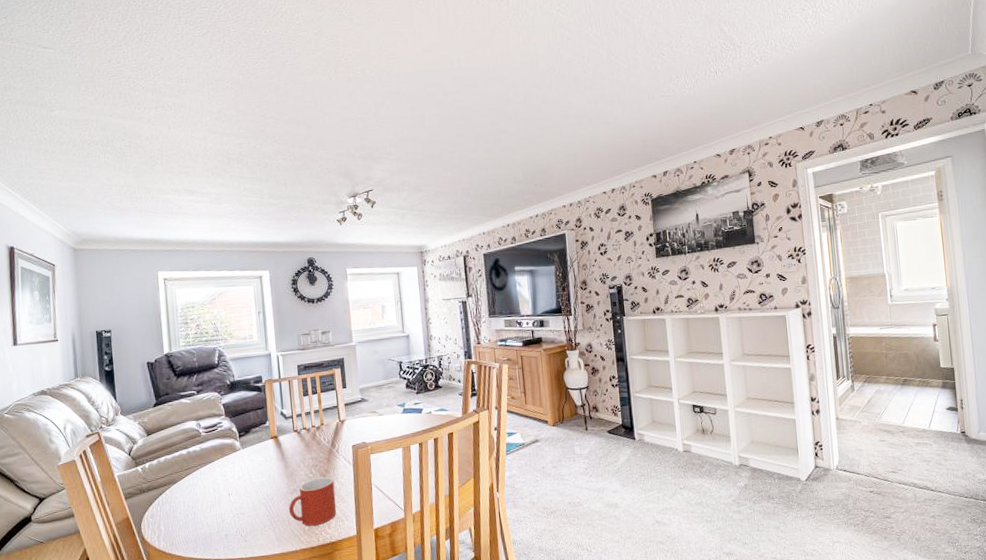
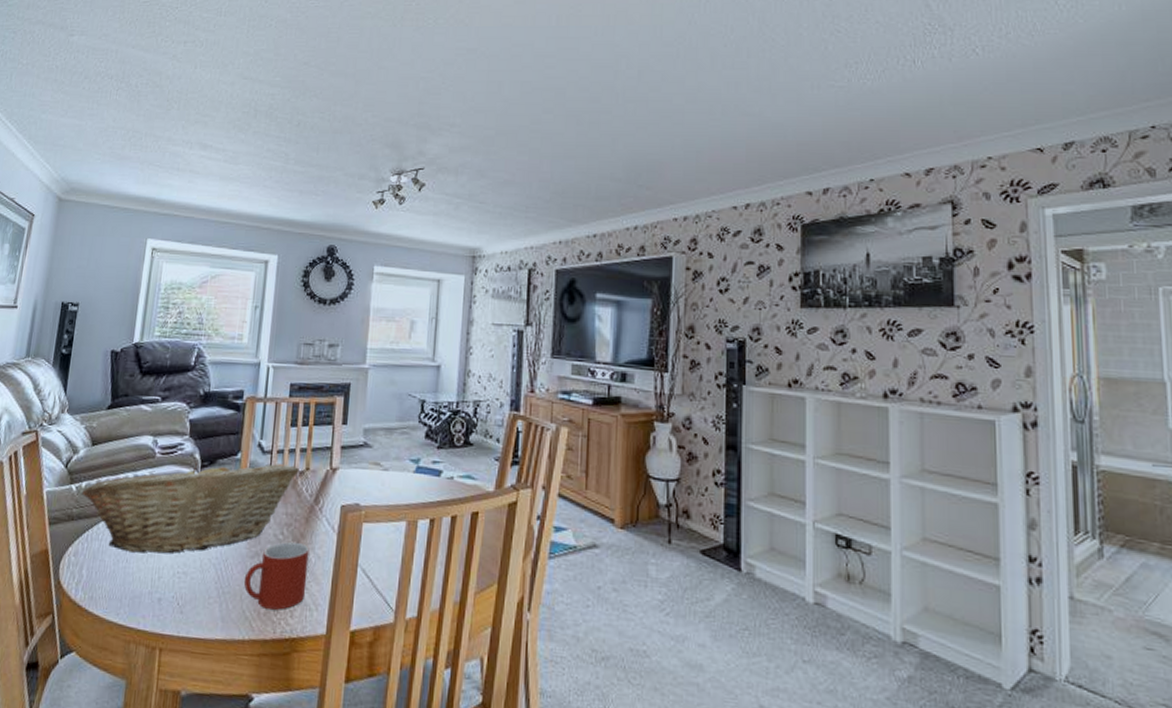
fruit basket: none [146,423,316,507] -> present [81,460,299,554]

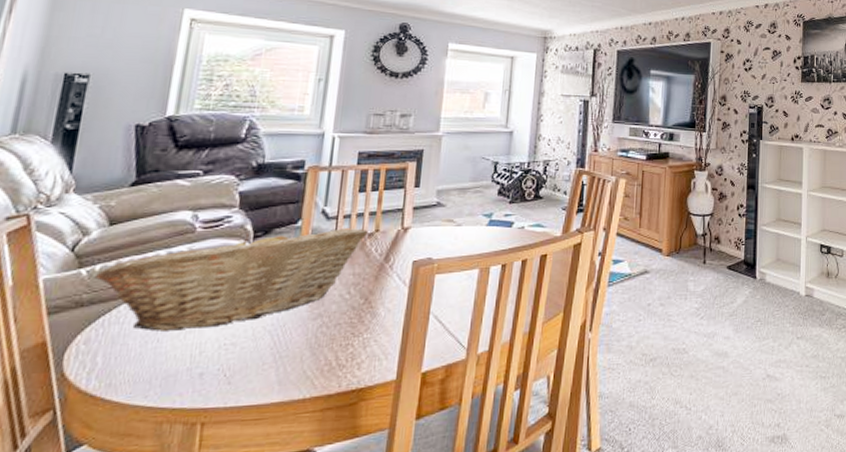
mug: present [243,541,310,610] -> none [304,299,379,366]

